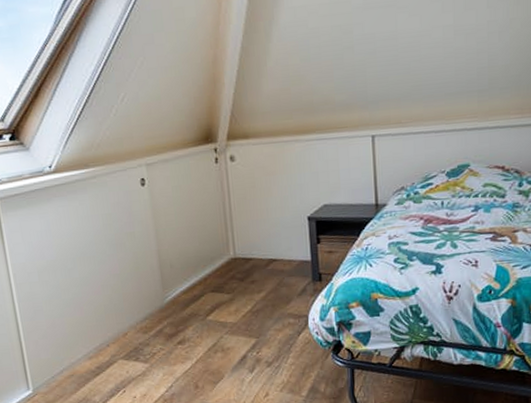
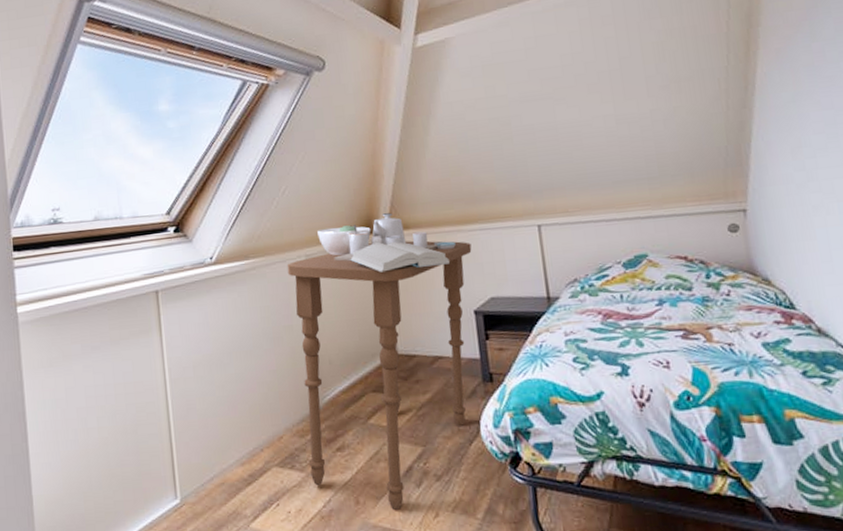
side table: none [127,122,308,393] -> present [287,213,472,511]

